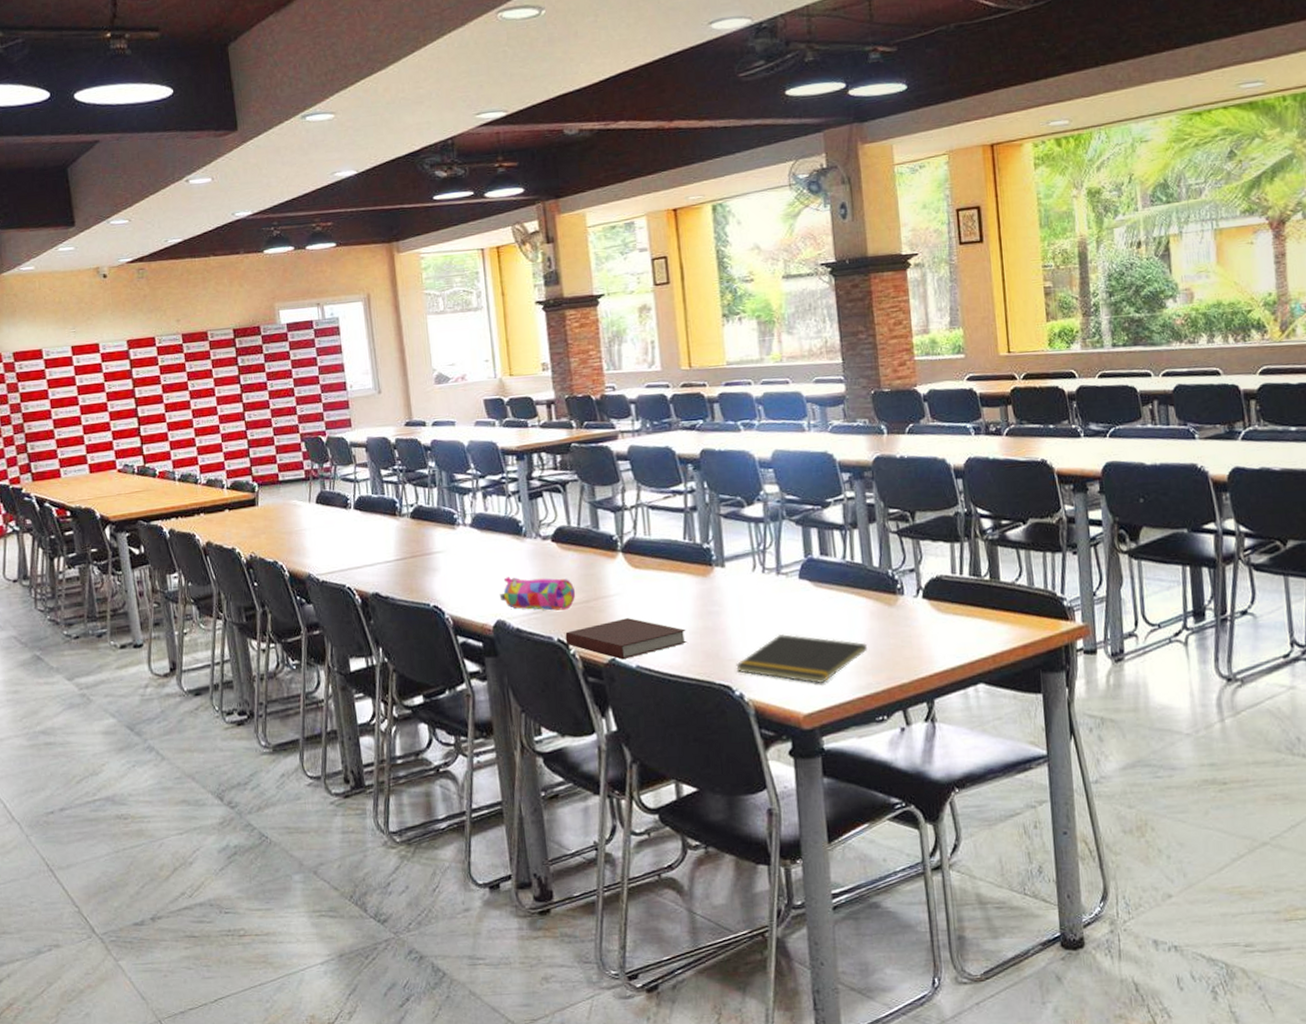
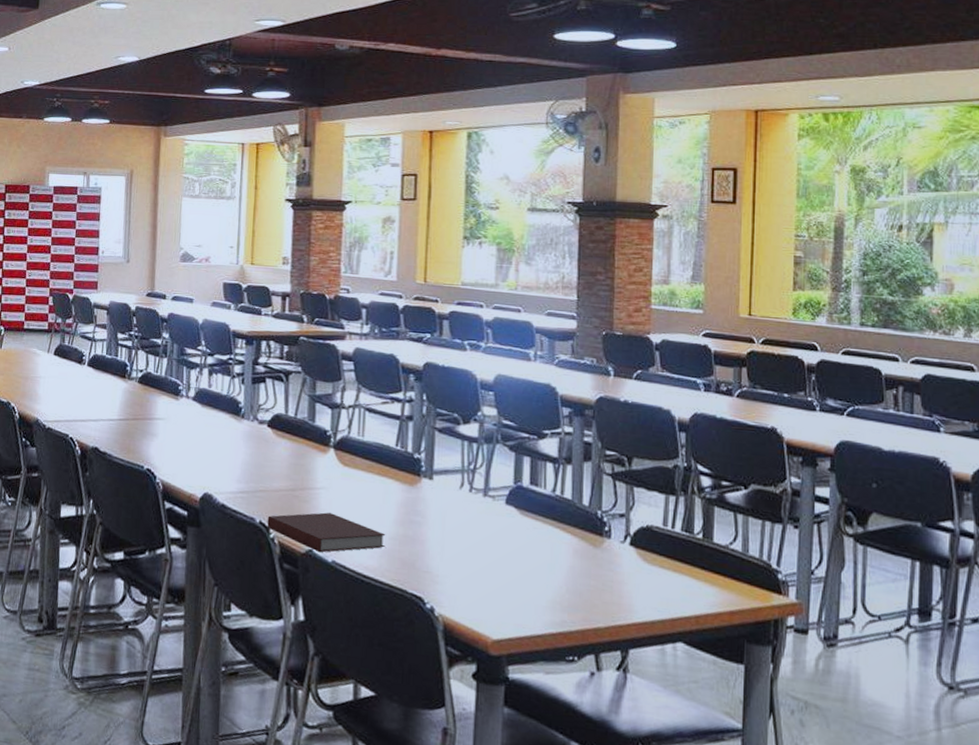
pencil case: present [499,577,576,611] -> none [210,453,284,495]
notepad: present [736,634,867,683] -> none [431,556,566,612]

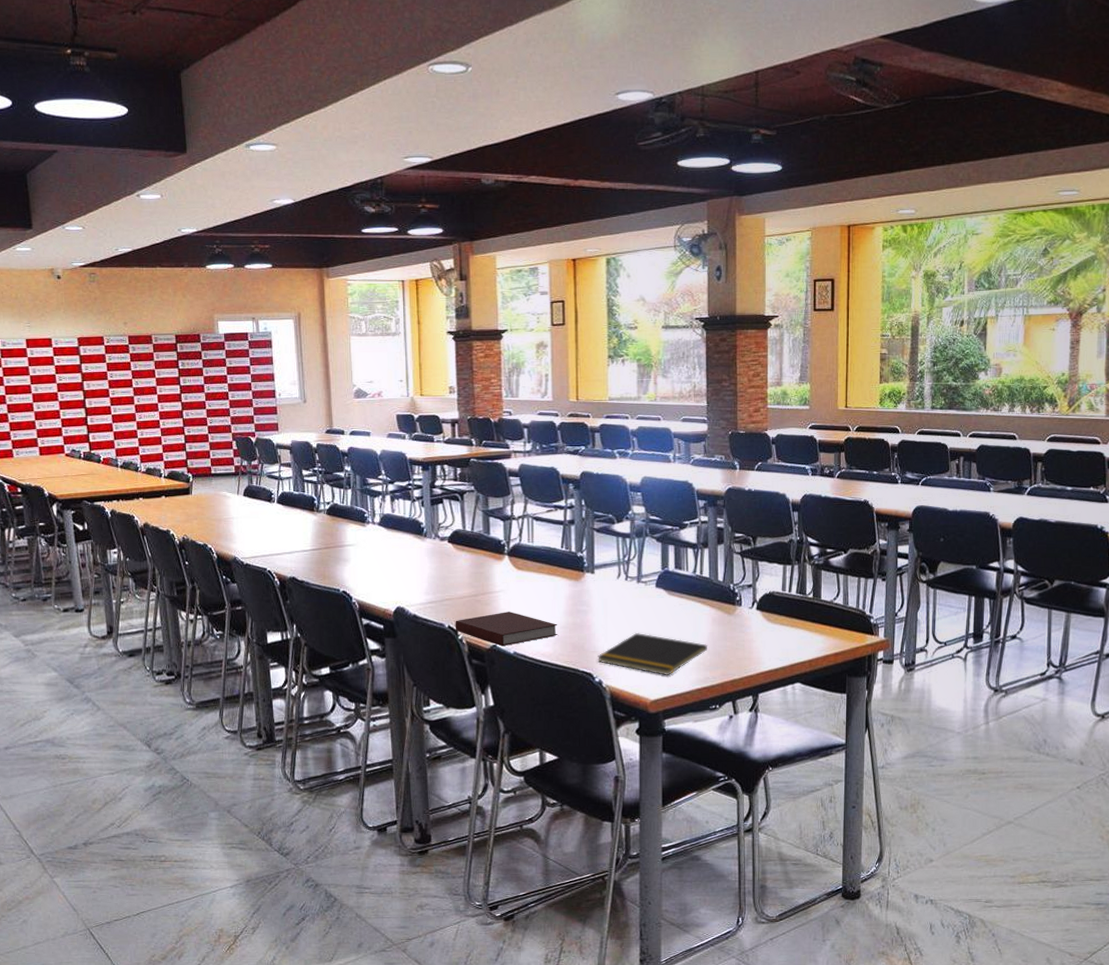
notepad: none [431,556,566,612] -> present [598,633,707,675]

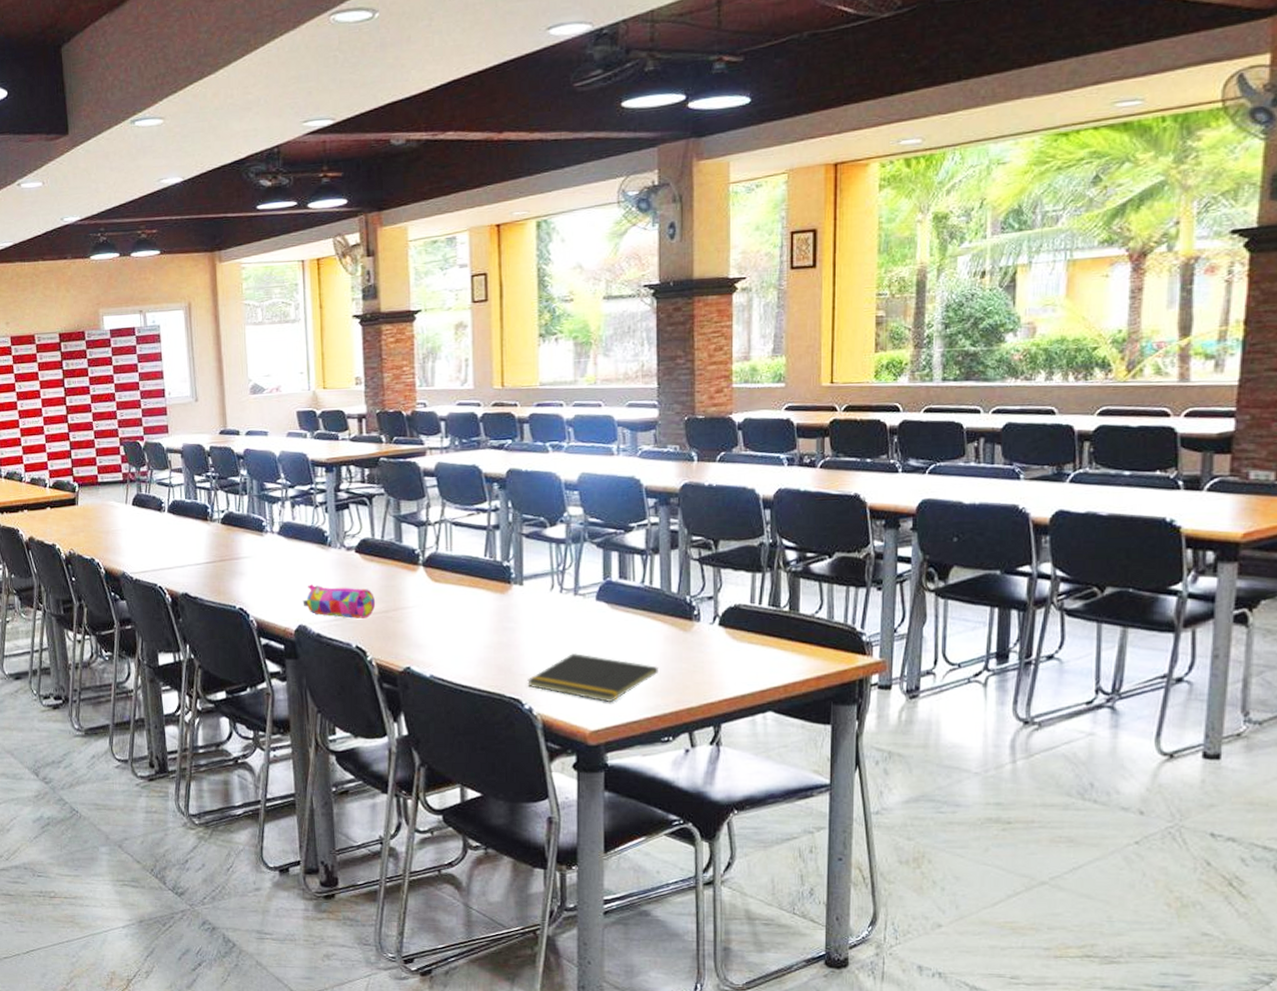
pencil case: none [400,570,466,602] -> present [302,584,376,619]
notebook: present [455,612,558,647] -> none [363,630,481,669]

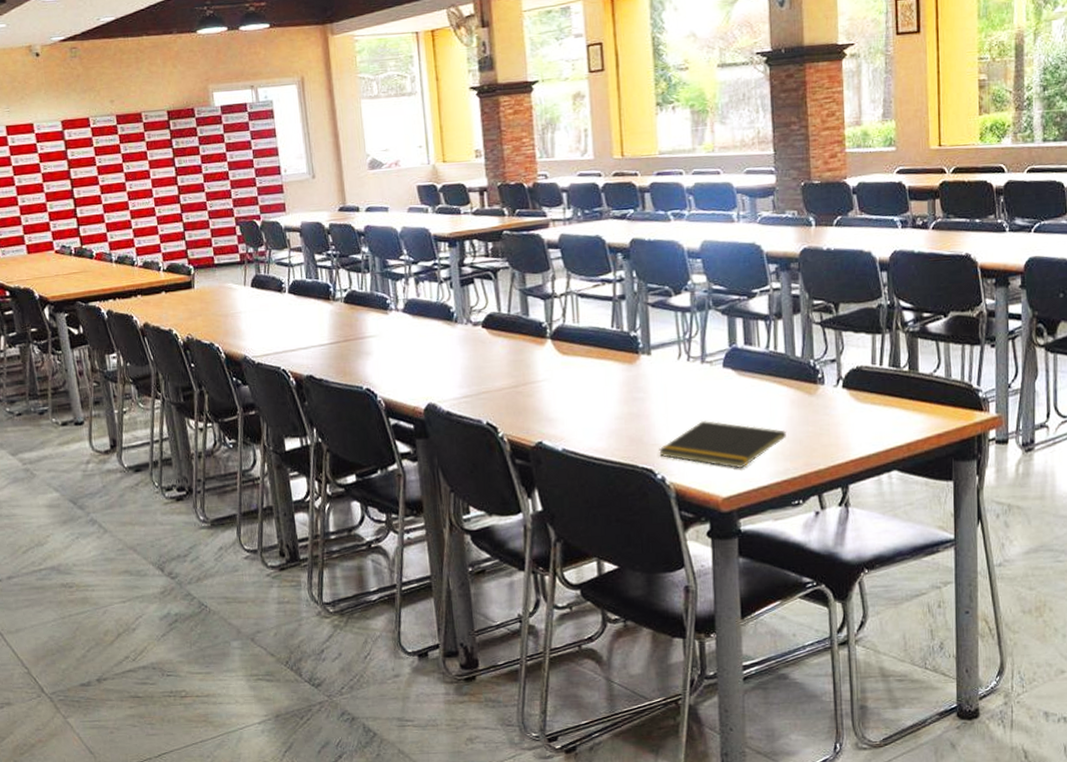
pencil case: present [302,584,376,619] -> none [430,361,505,395]

